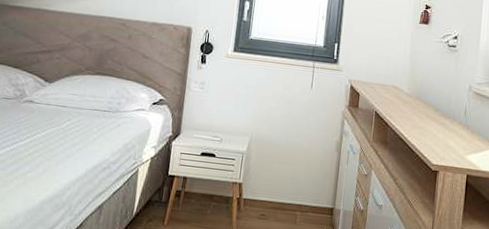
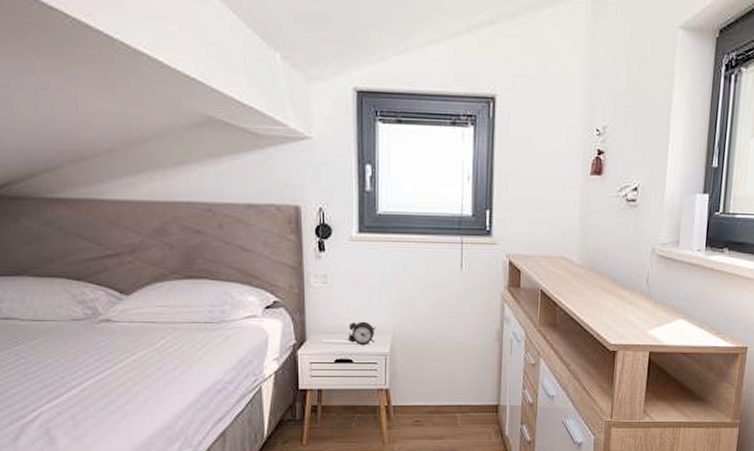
alarm clock: none [214,123,237,143] -> present [348,321,375,345]

